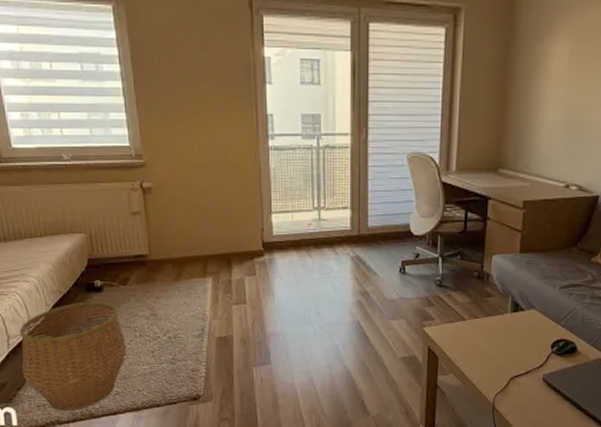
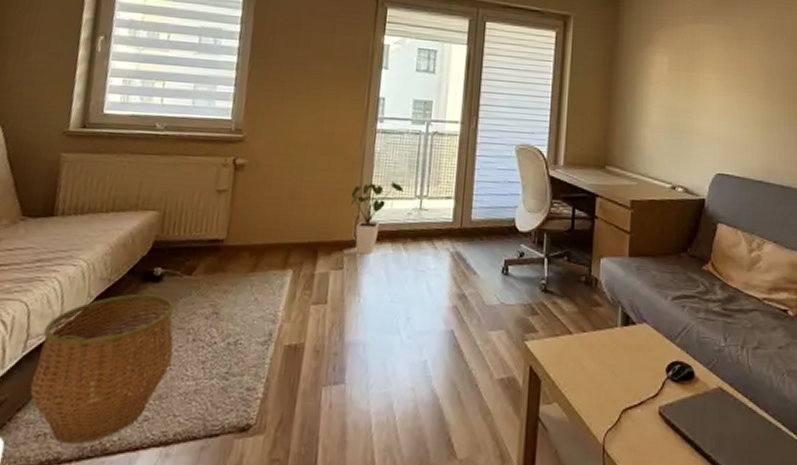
house plant: none [253,195,302,262] -> present [351,181,404,255]

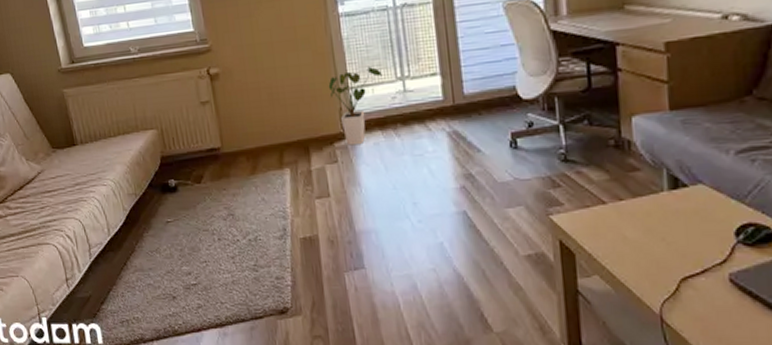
basket: present [30,289,175,445] -> none [99,199,206,328]

